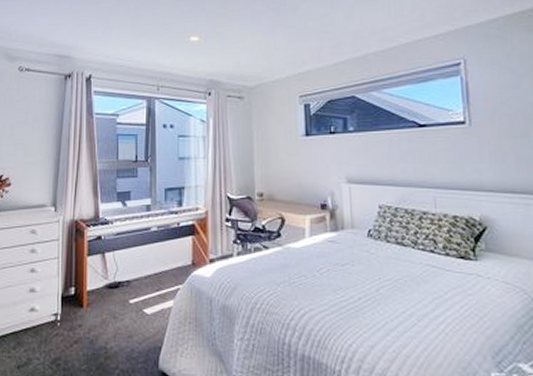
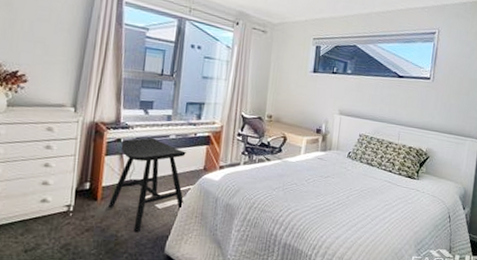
stool: none [94,232,175,342] -> present [107,137,186,232]

